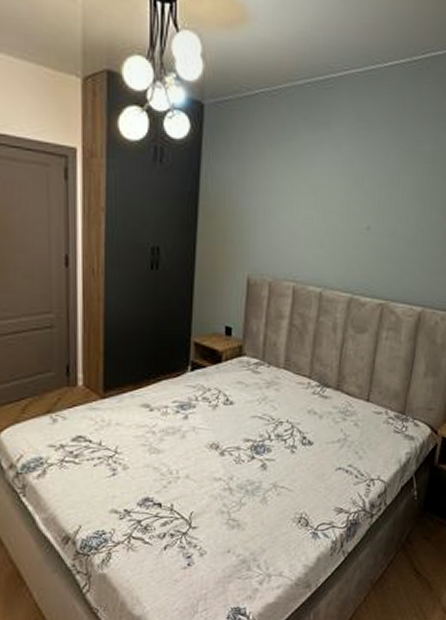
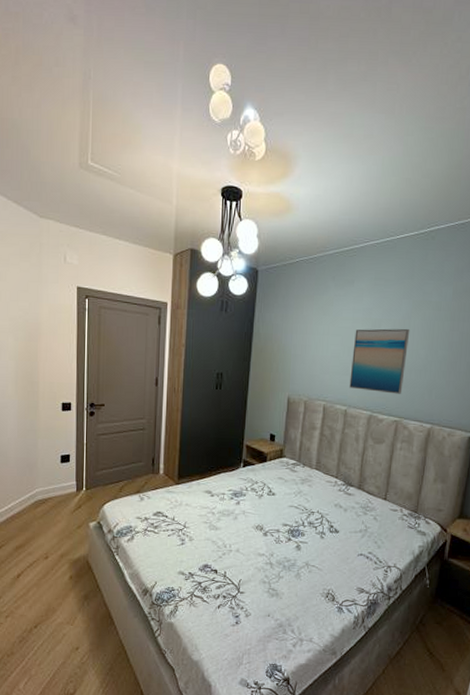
wall art: none [325,186,400,270] -> present [349,328,410,394]

